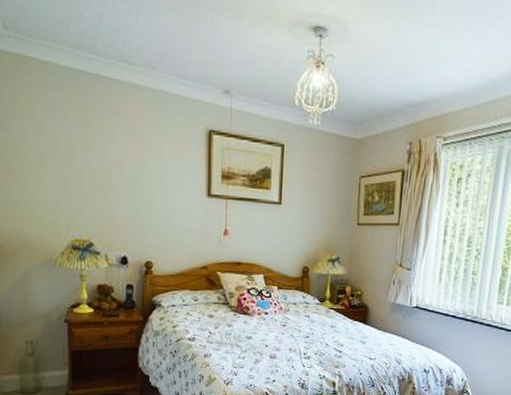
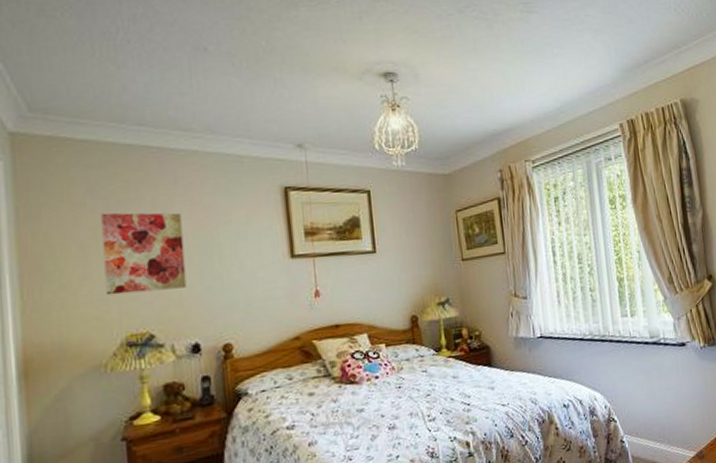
wall art: none [57,131,121,208] -> present [100,212,187,296]

